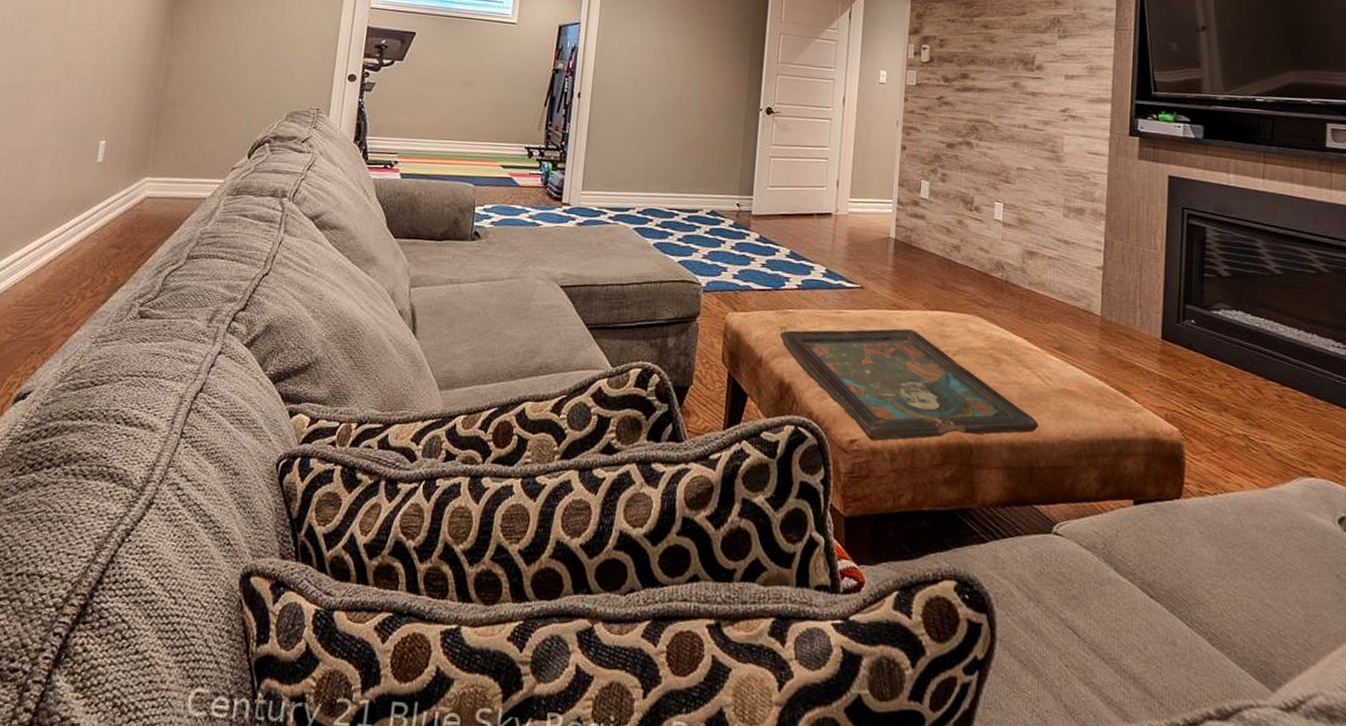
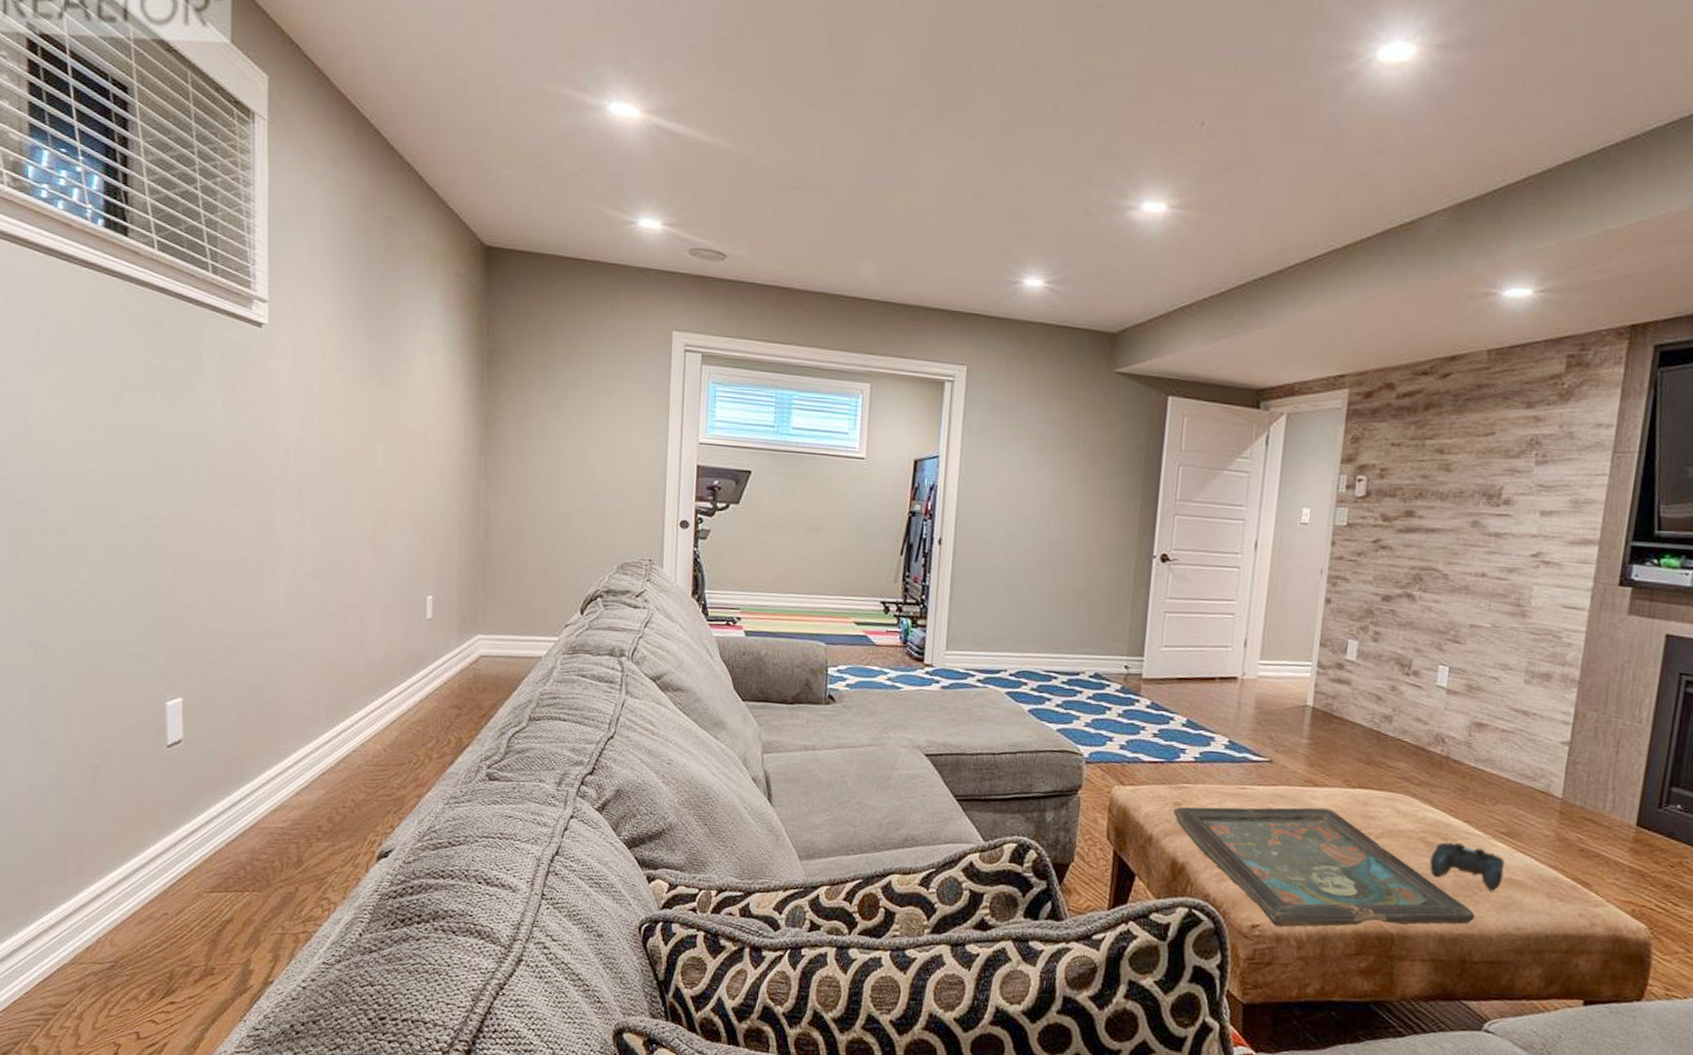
control: none [998,357,1060,401] -> present [1430,842,1505,891]

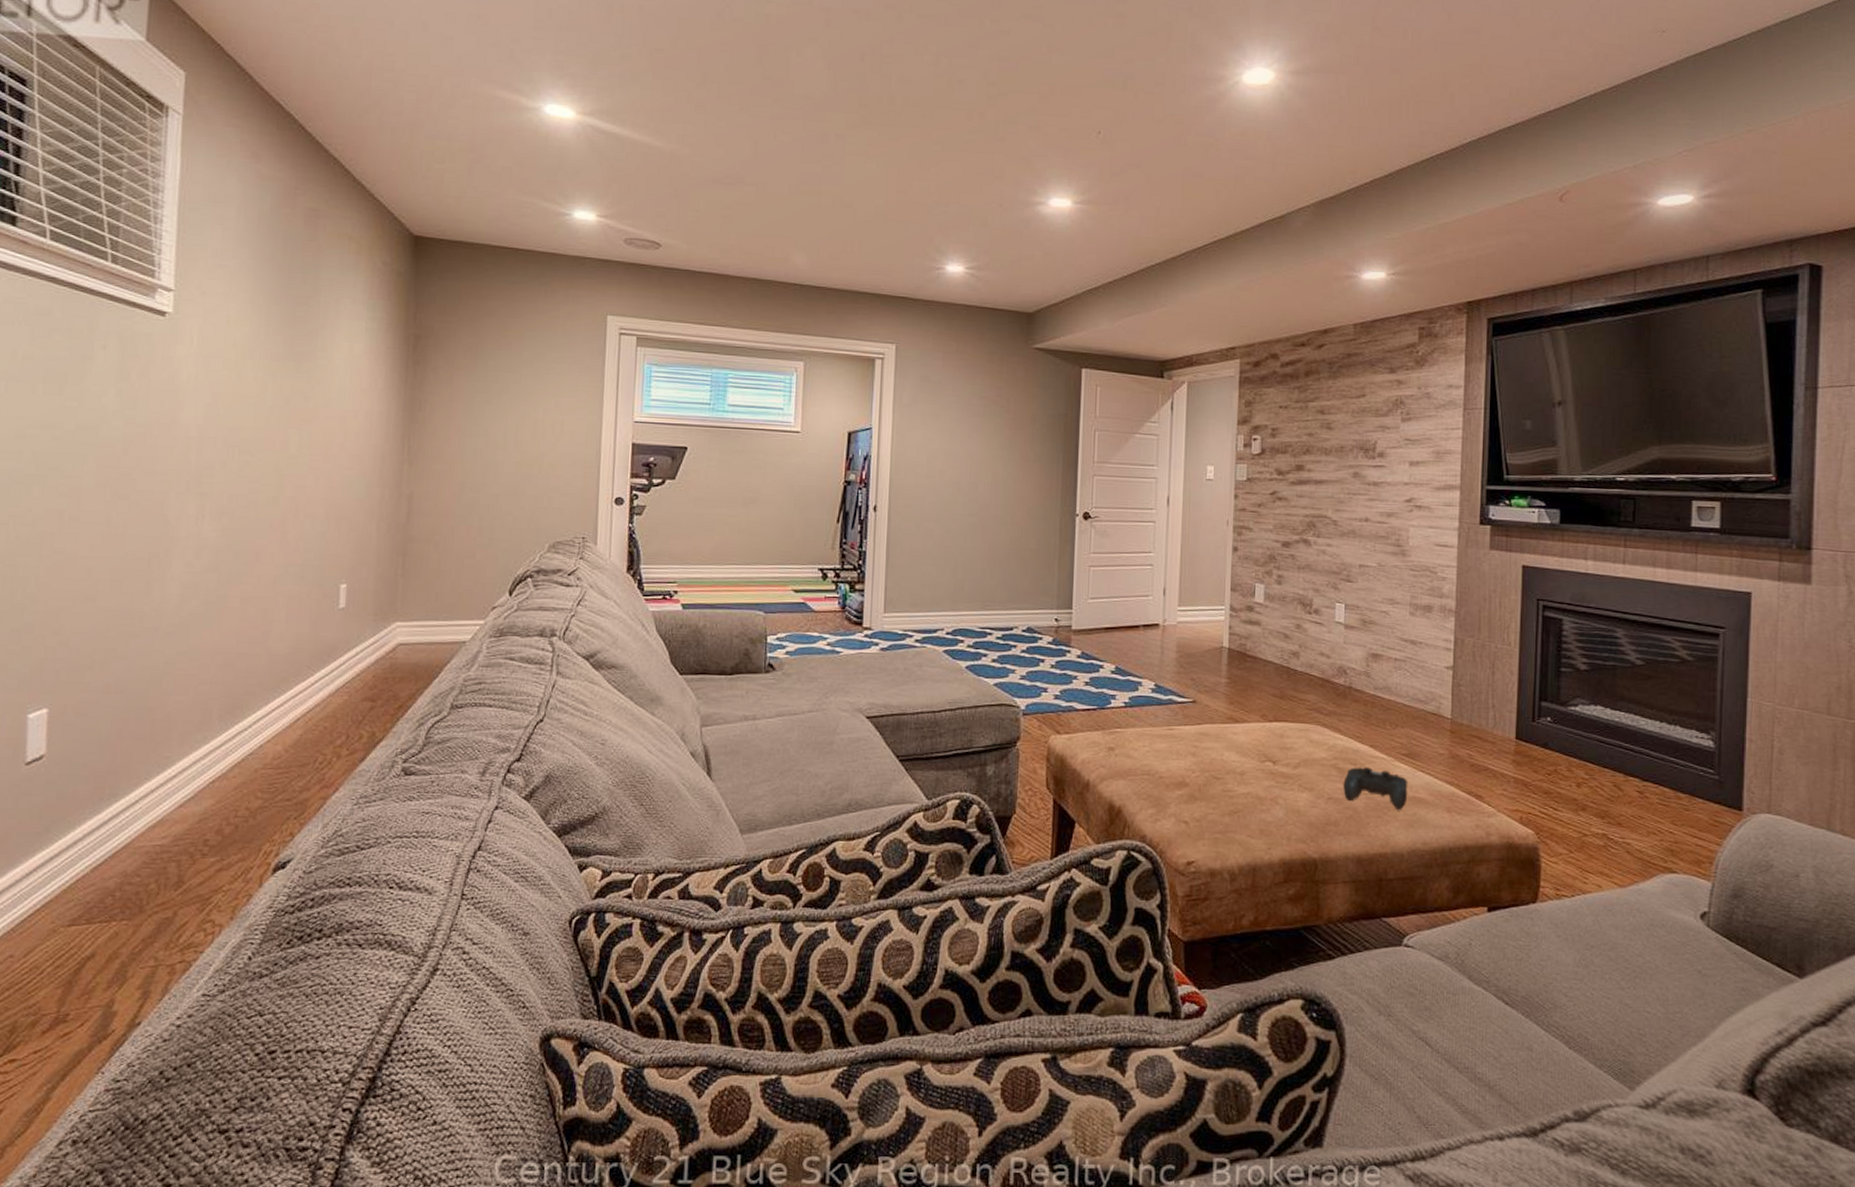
decorative tray: present [1173,806,1475,927] -> none [1108,743,1386,861]

